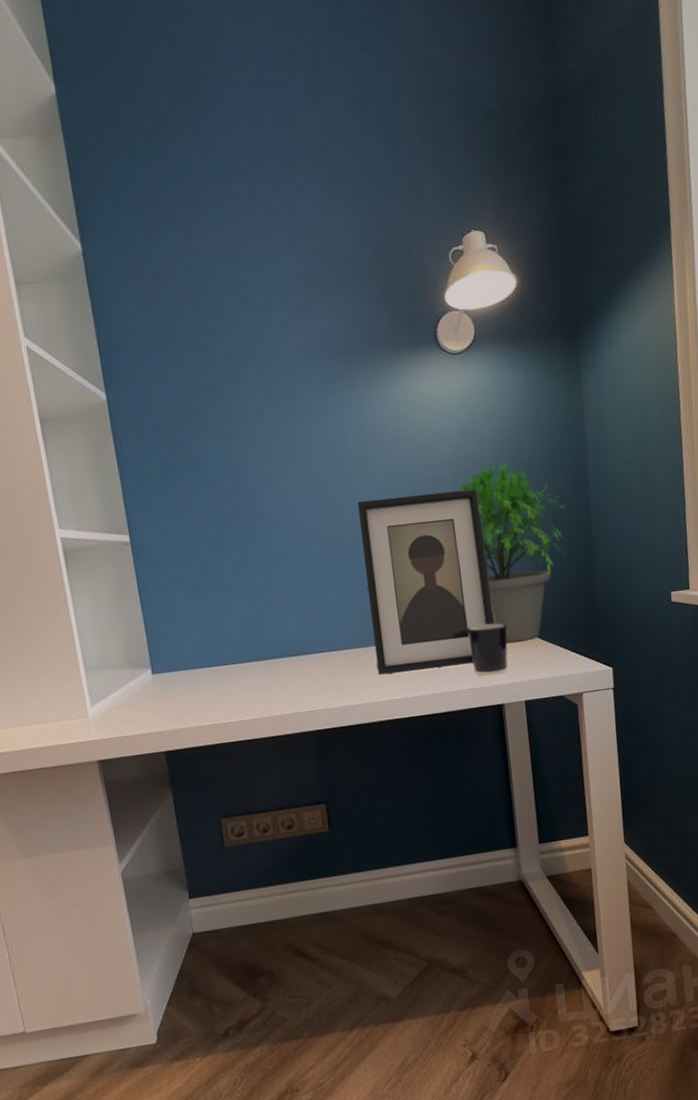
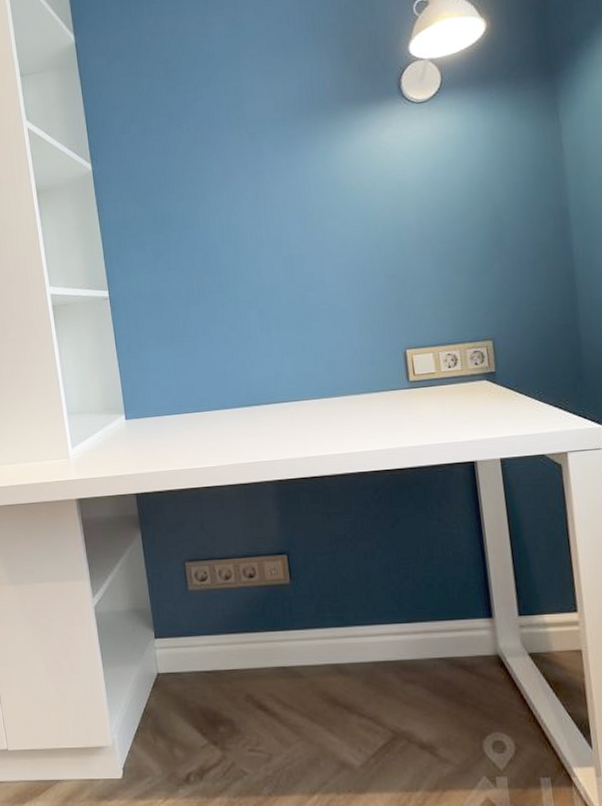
picture frame: present [357,488,495,675] -> none [320,236,465,426]
potted plant: present [460,461,569,643] -> none [426,207,548,396]
mug: present [467,623,508,676] -> none [434,375,481,431]

